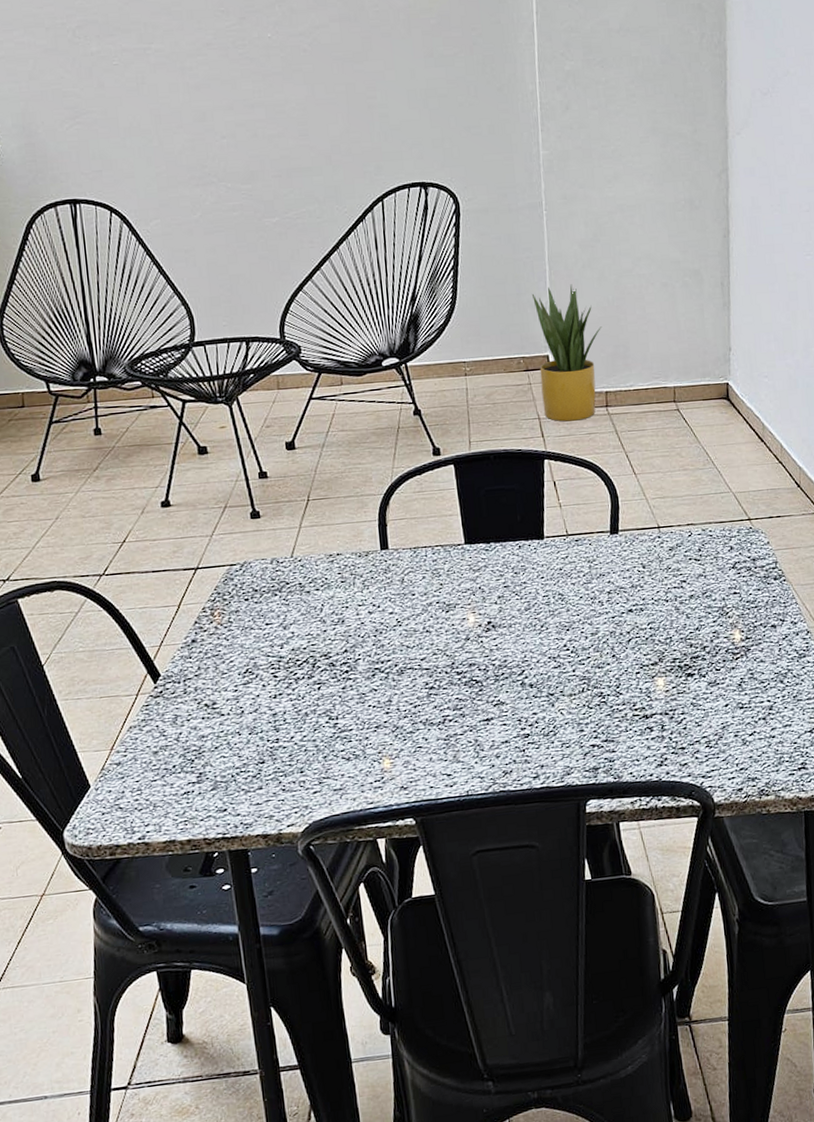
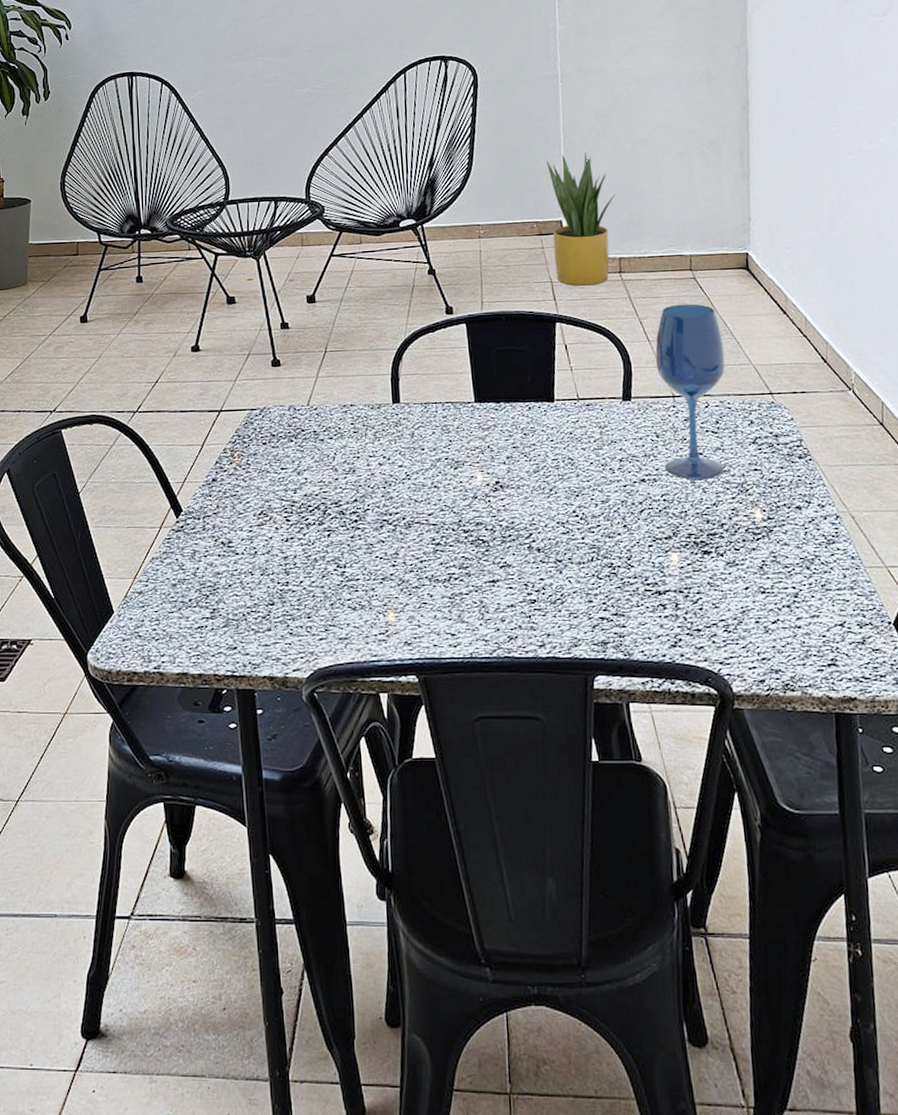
wineglass: none [641,435,708,607] -> present [655,303,726,480]

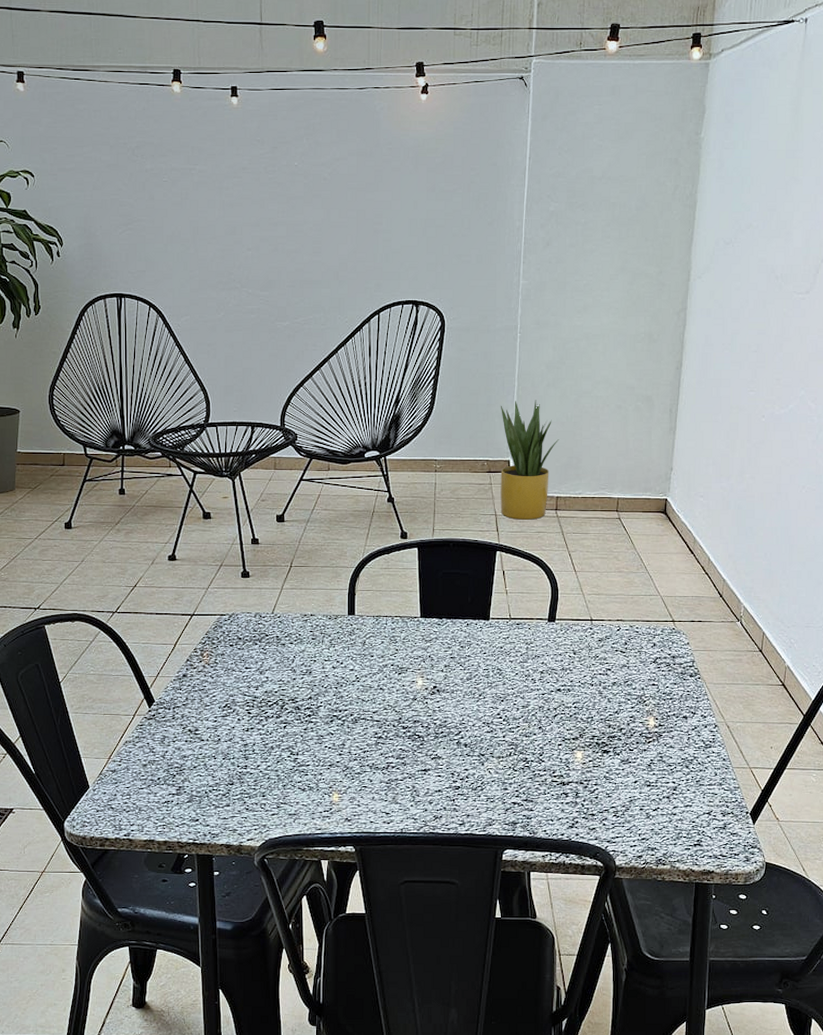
wineglass: present [655,303,726,480] -> none [578,541,638,691]

